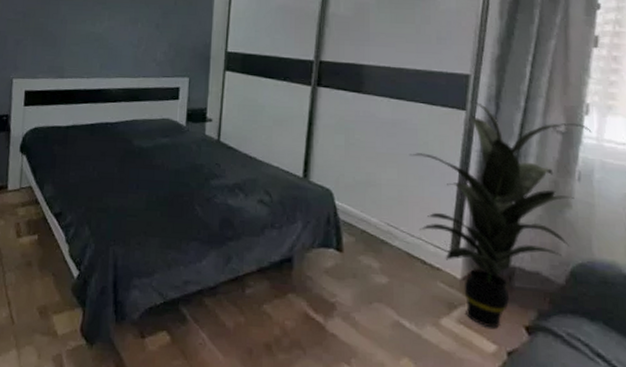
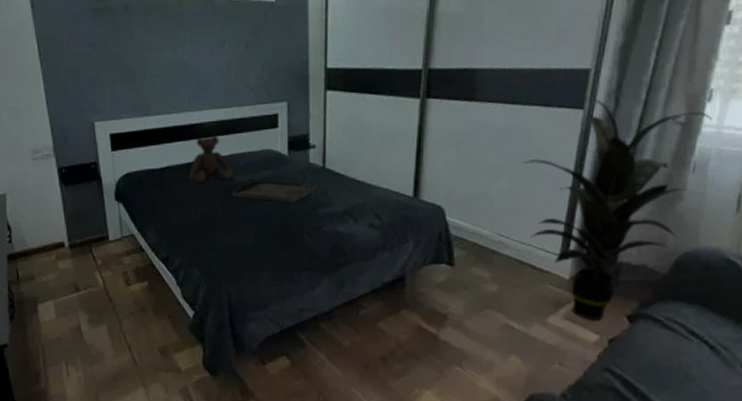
teddy bear: none [91,100,134,143] -> present [188,135,234,182]
serving tray: none [130,143,211,172] -> present [233,177,317,203]

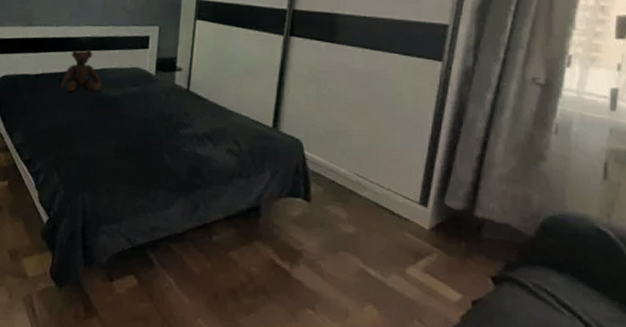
serving tray: present [233,177,317,203] -> none [99,92,180,121]
indoor plant: present [522,99,713,321] -> none [381,53,573,278]

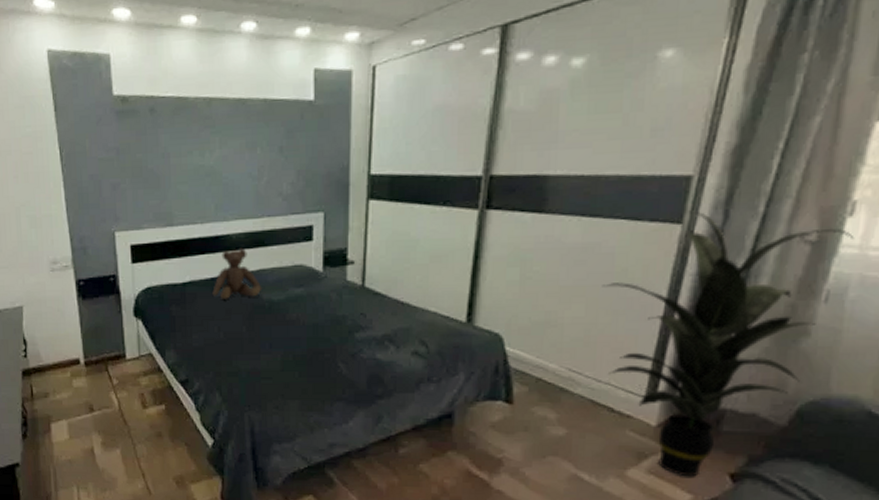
indoor plant: none [381,53,573,278] -> present [601,212,855,477]

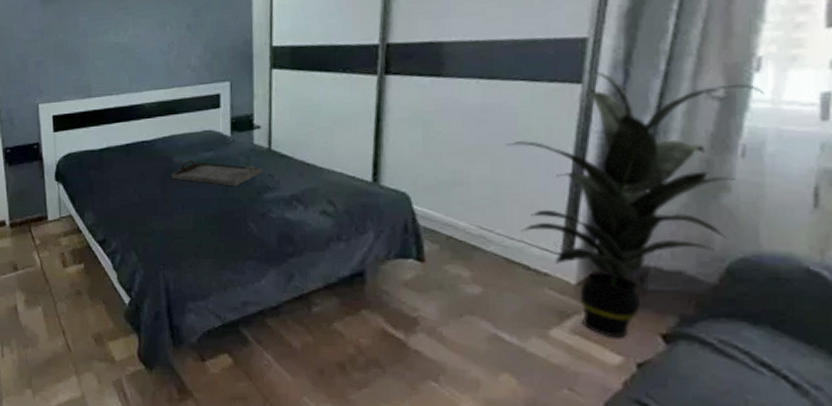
teddy bear: present [212,248,262,299] -> none [127,116,174,163]
serving tray: none [260,295,354,325] -> present [172,159,262,187]

